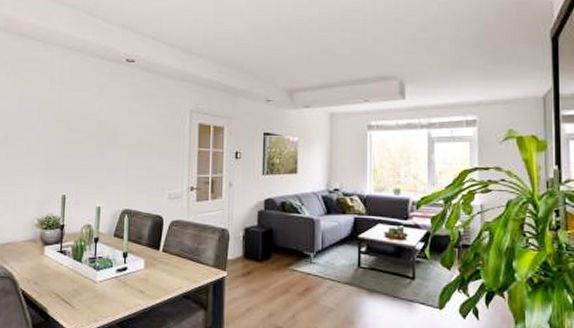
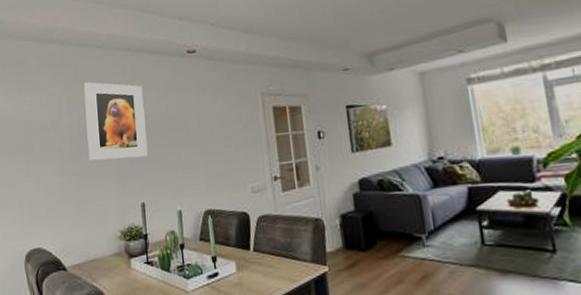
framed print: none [15,73,78,152] -> present [83,82,148,162]

